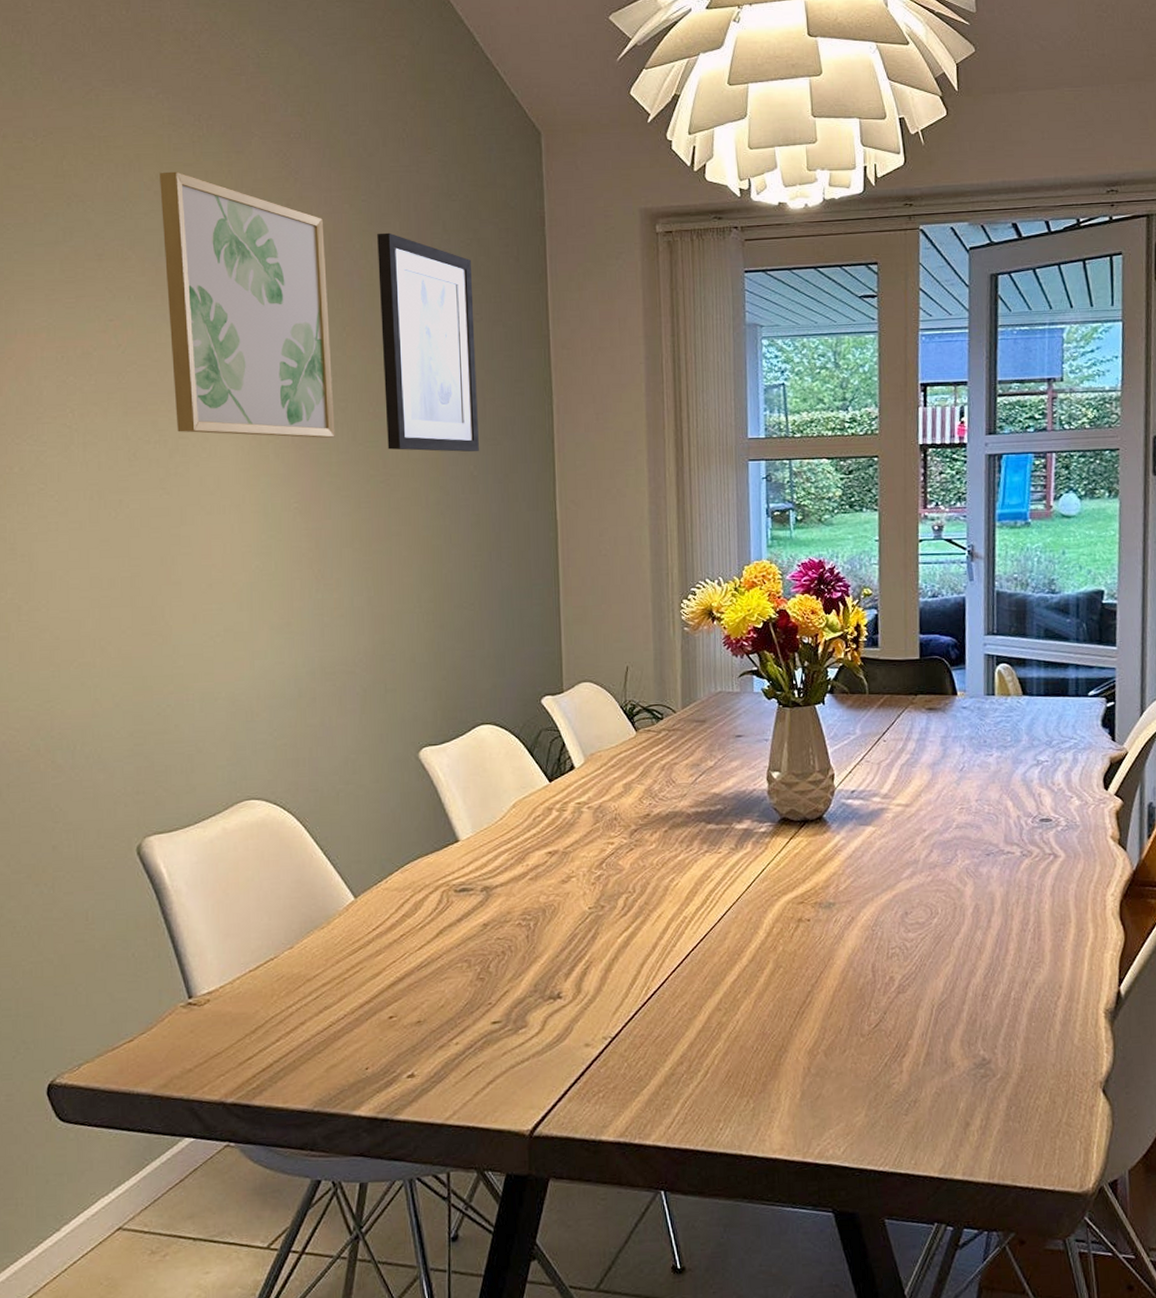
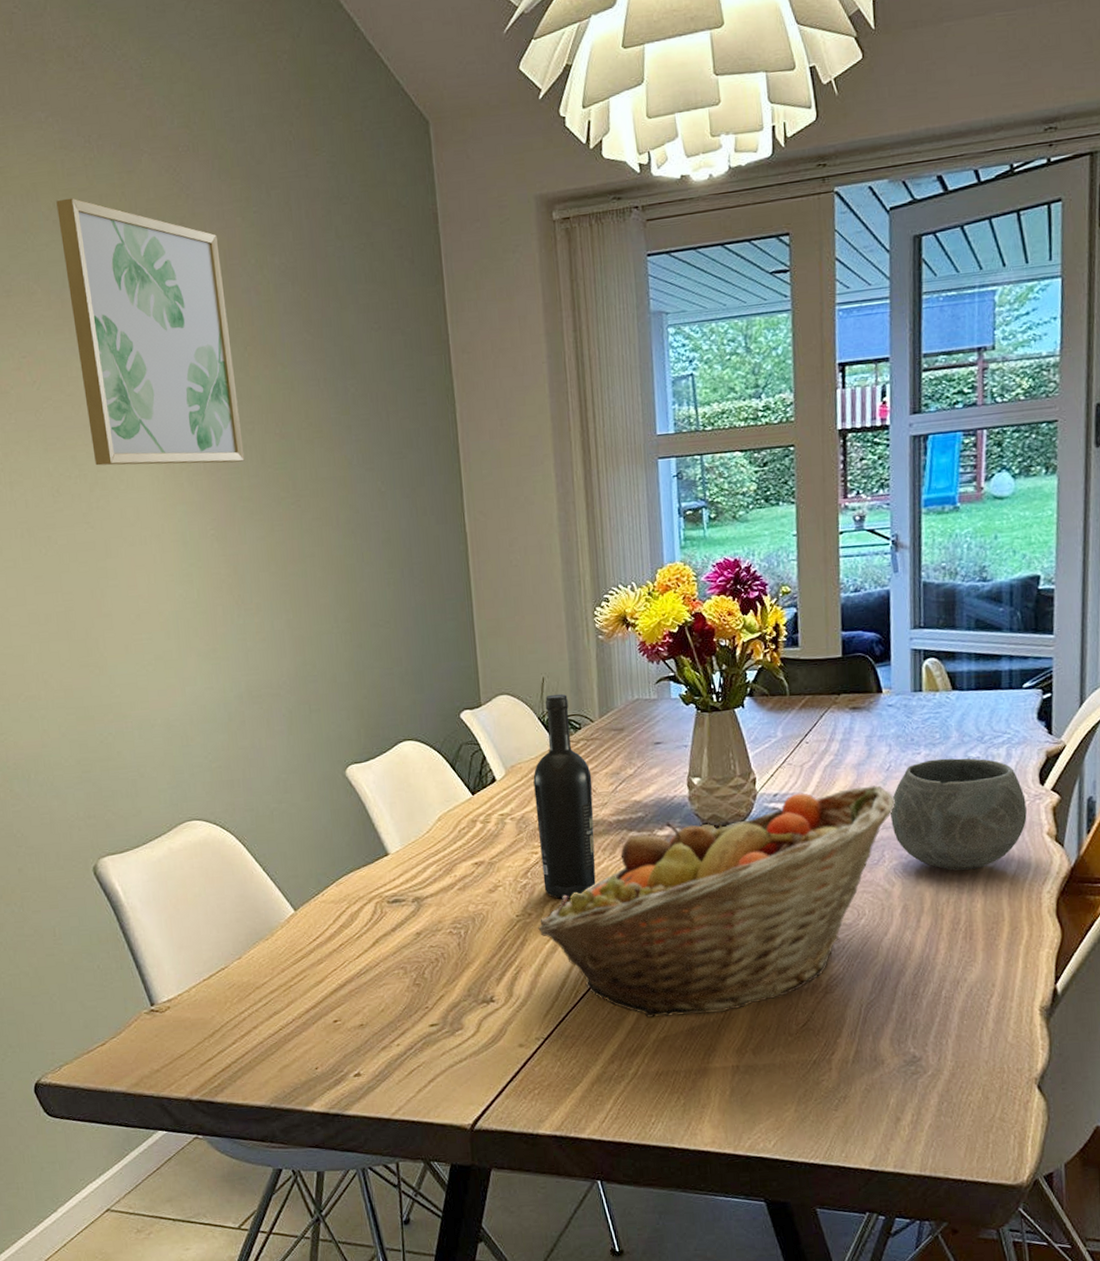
wall art: present [377,232,479,452] -> none [271,244,385,470]
fruit basket: none [610,785,968,1018] -> present [538,785,895,1019]
wine bottle: none [612,683,672,891] -> present [533,693,596,899]
bowl: none [964,760,1092,872] -> present [890,758,1027,871]

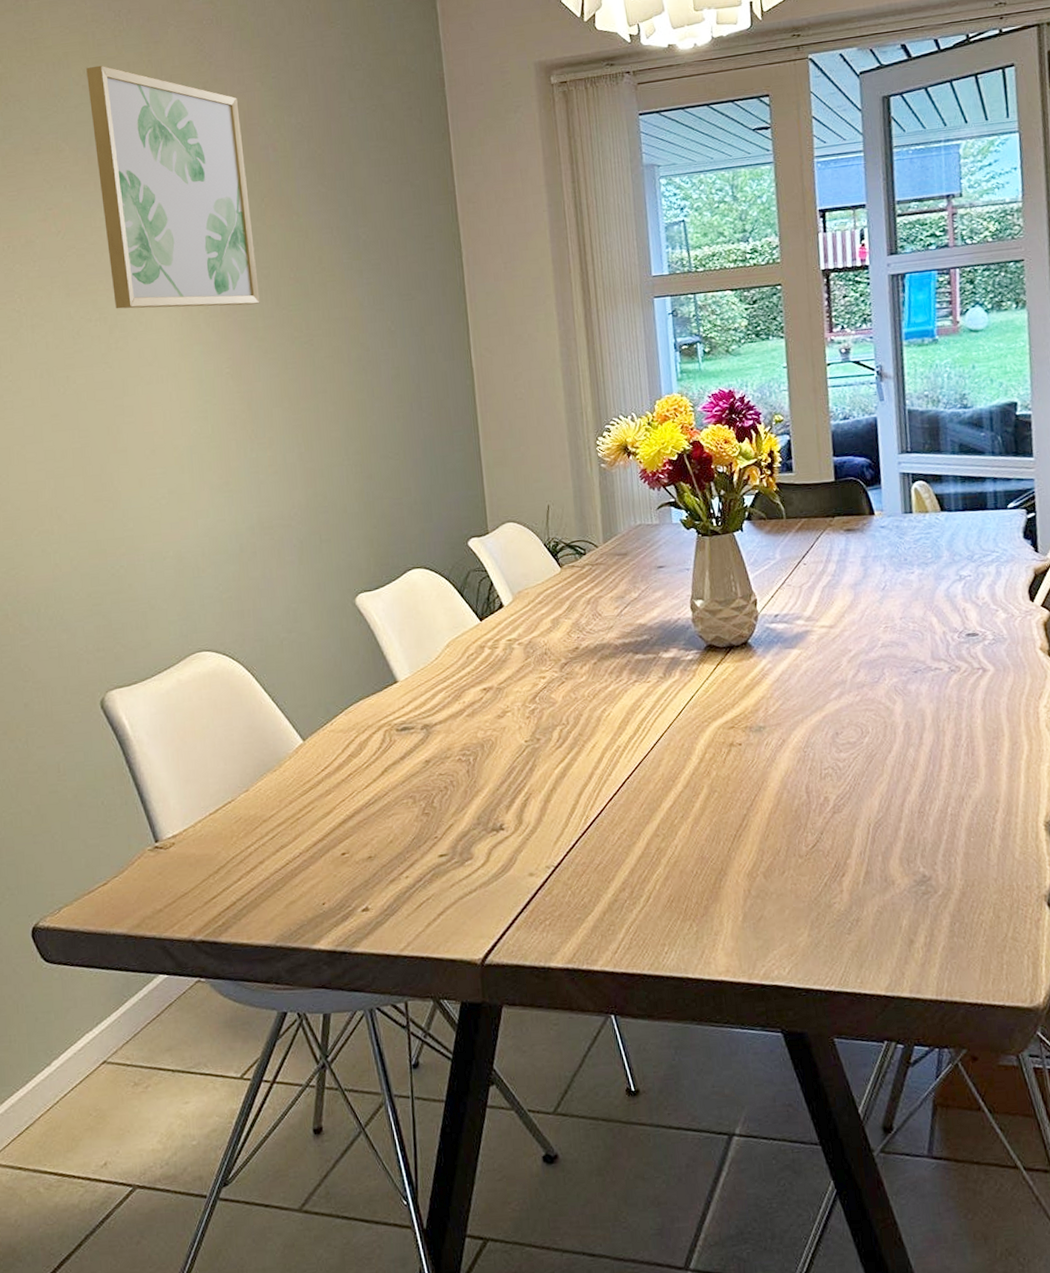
wine bottle: present [533,693,596,899] -> none [540,520,604,723]
fruit basket: present [538,785,895,1019] -> none [547,604,892,844]
bowl: present [890,758,1027,871] -> none [888,576,1020,687]

